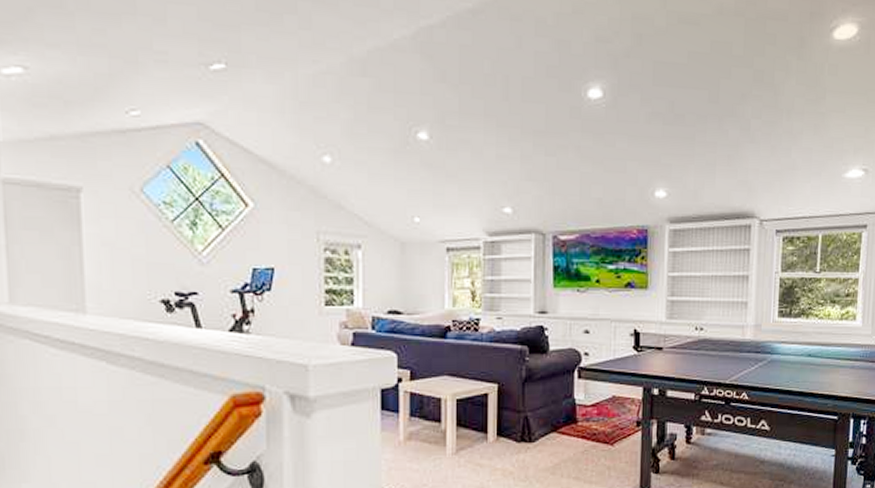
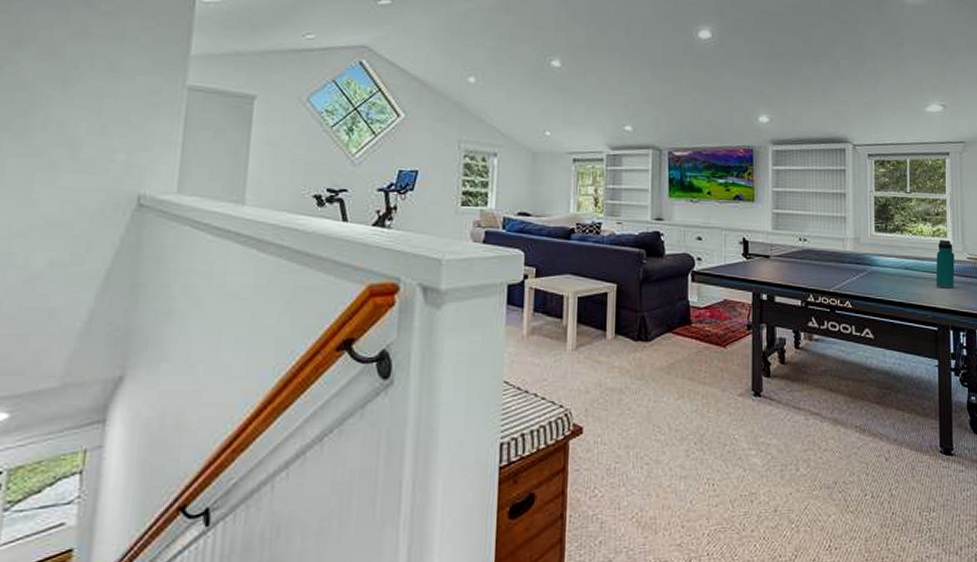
water bottle: none [839,322,862,375] -> present [936,239,955,289]

